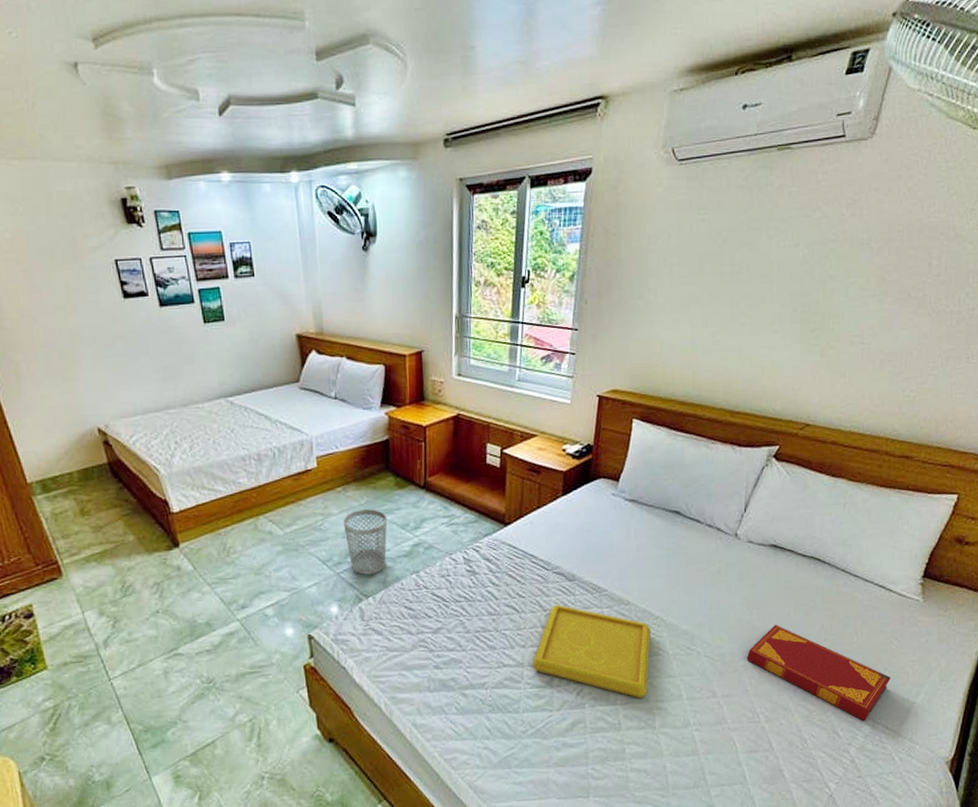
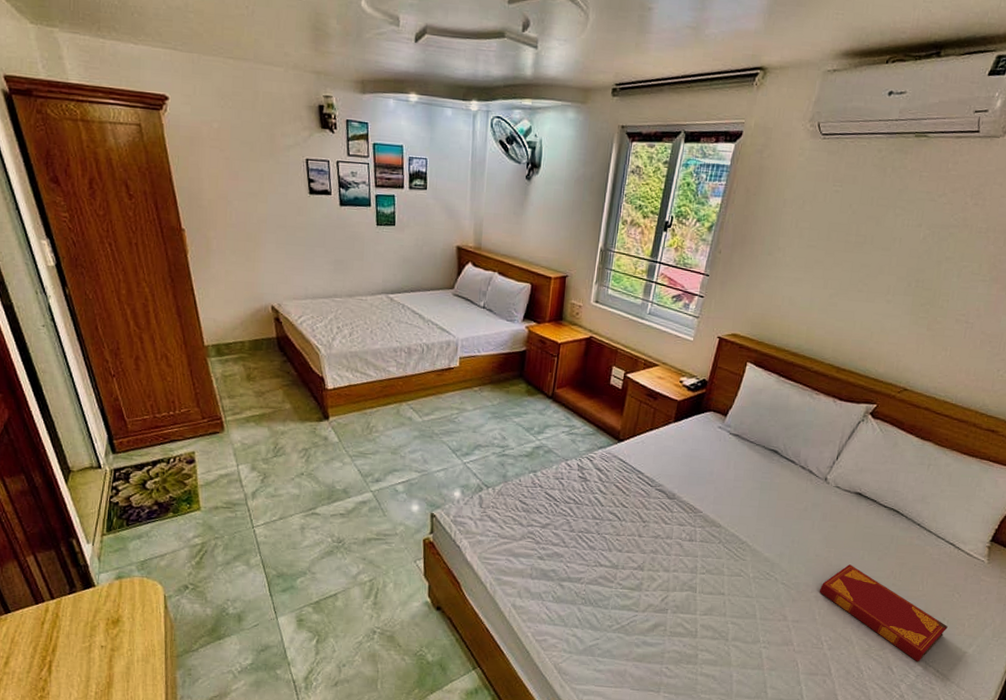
wastebasket: present [343,509,388,575] -> none [475,409,515,468]
serving tray: present [531,604,652,699] -> none [625,518,737,612]

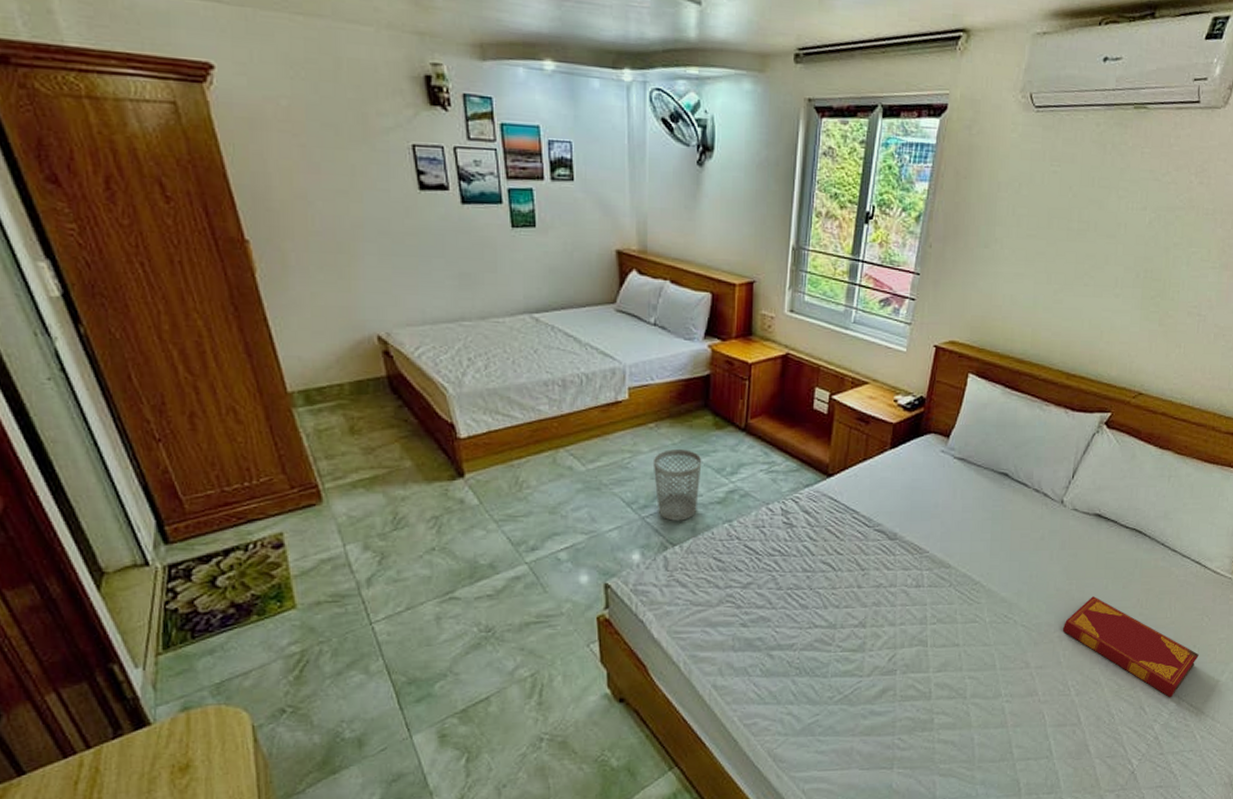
wastebasket: none [475,409,515,468] -> present [652,449,702,521]

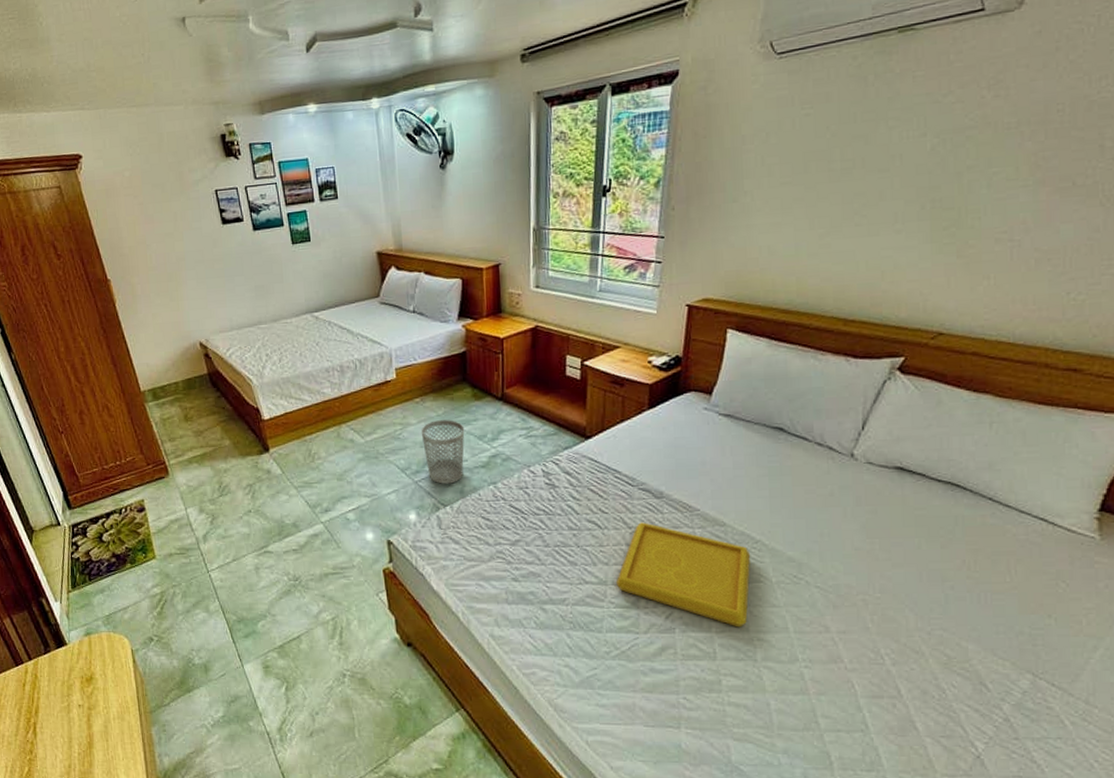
serving tray: none [844,564,970,667] -> present [615,522,751,628]
hardback book: present [1062,596,1199,698] -> none [867,557,1057,675]

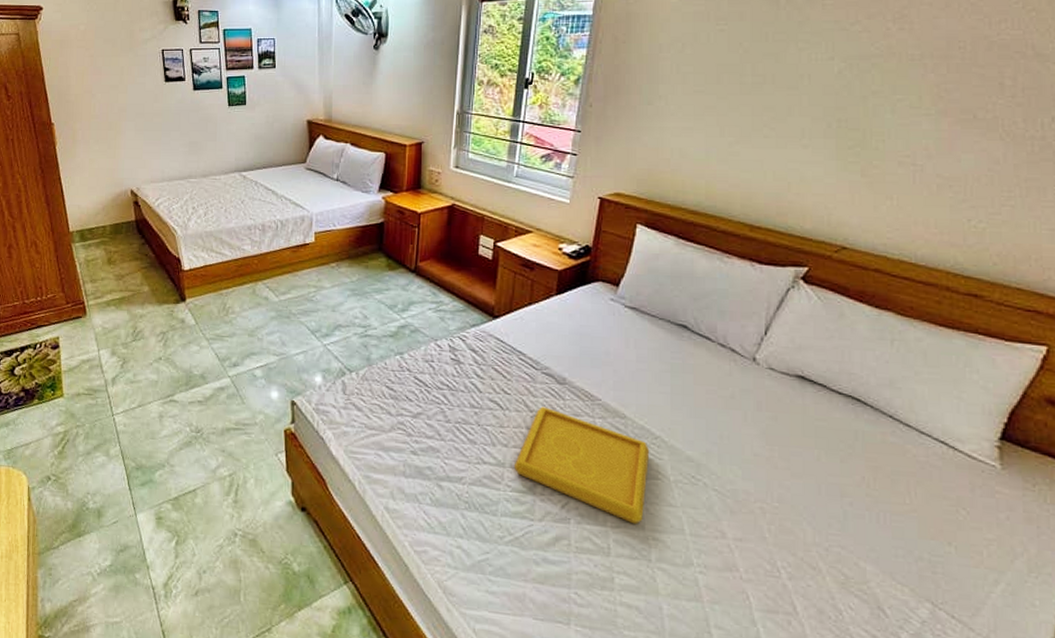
wastebasket: present [421,420,465,484] -> none [334,286,376,350]

